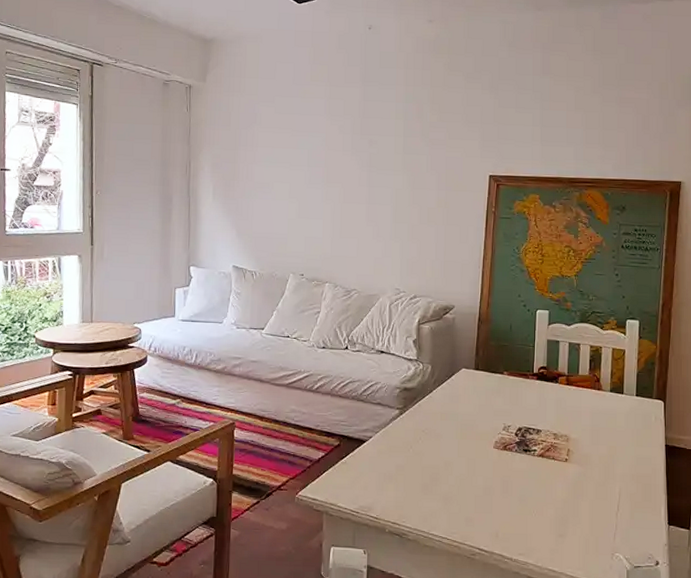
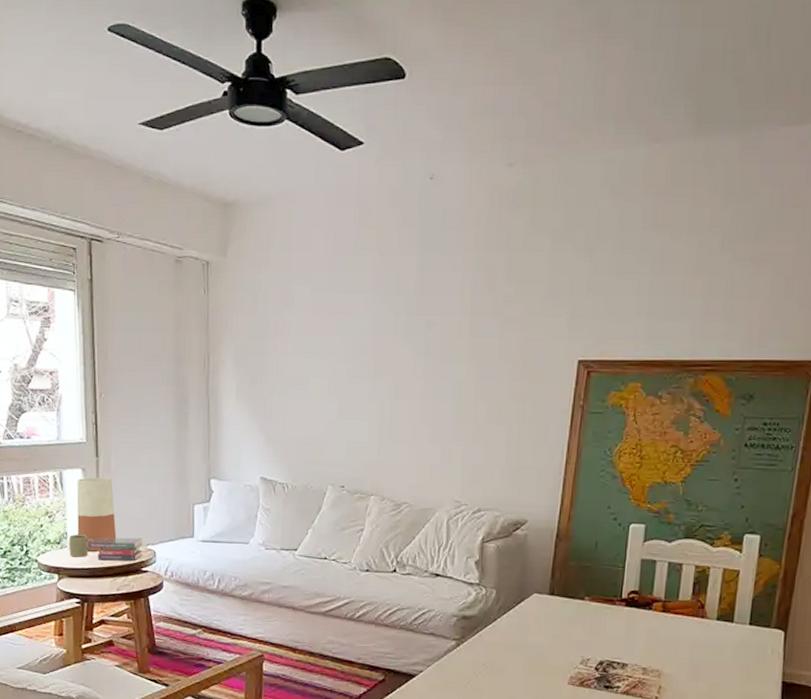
mug: none [63,313,87,334] -> present [68,534,94,557]
vase: none [72,263,107,330] -> present [76,477,117,553]
books: none [81,316,130,338] -> present [88,537,143,562]

